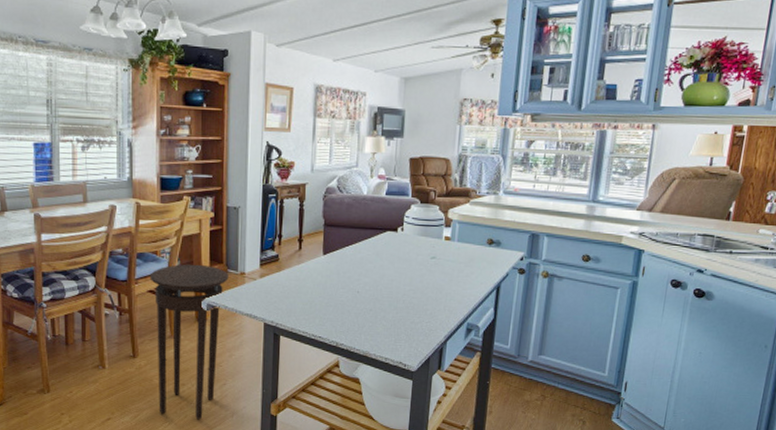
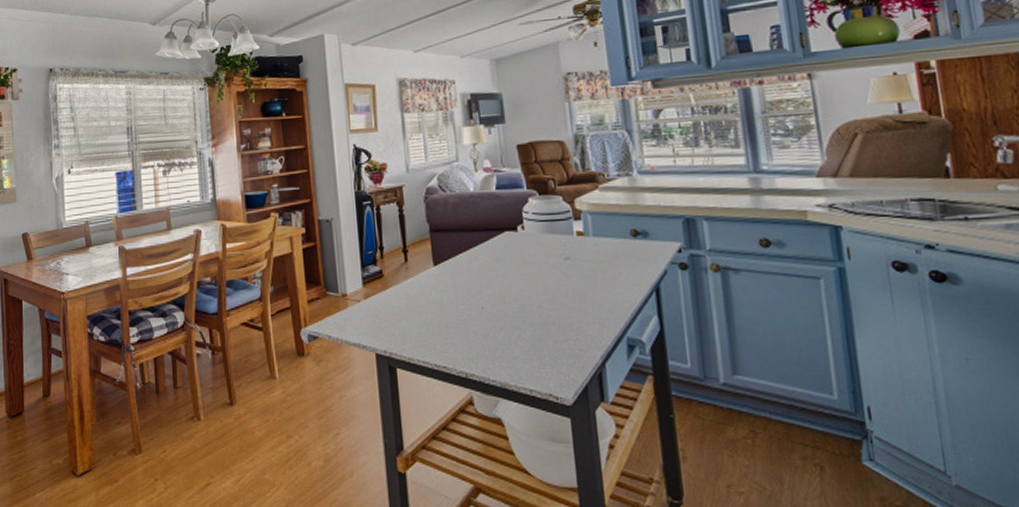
stool: present [149,264,229,420] -> none [241,288,329,482]

